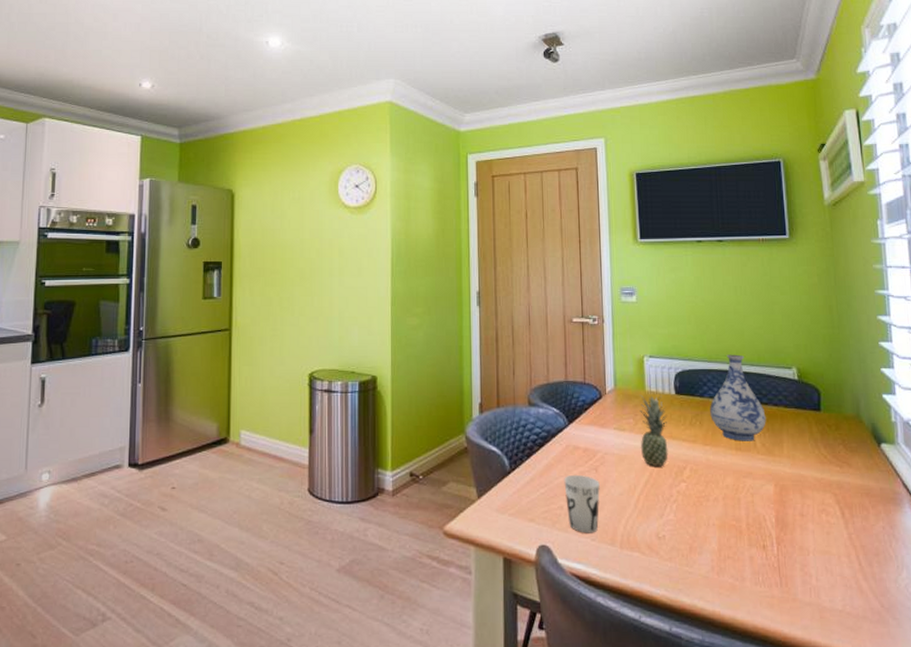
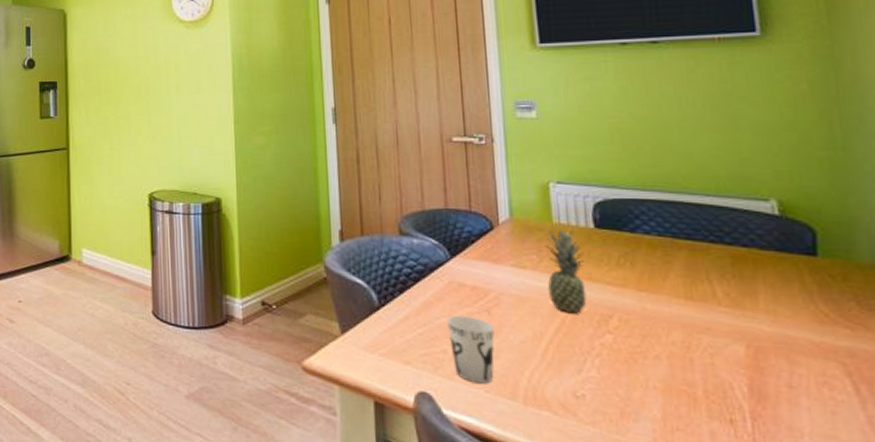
vase: present [710,354,766,441] -> none [645,181,731,290]

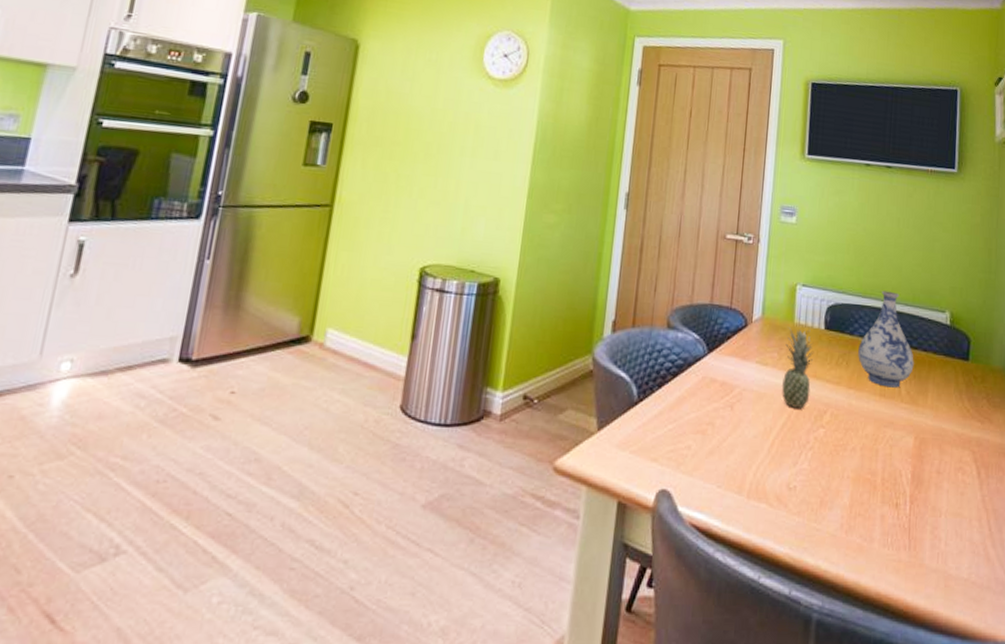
cup: present [447,315,495,384] -> none [694,410,734,479]
vase: none [645,181,731,290] -> present [858,290,914,388]

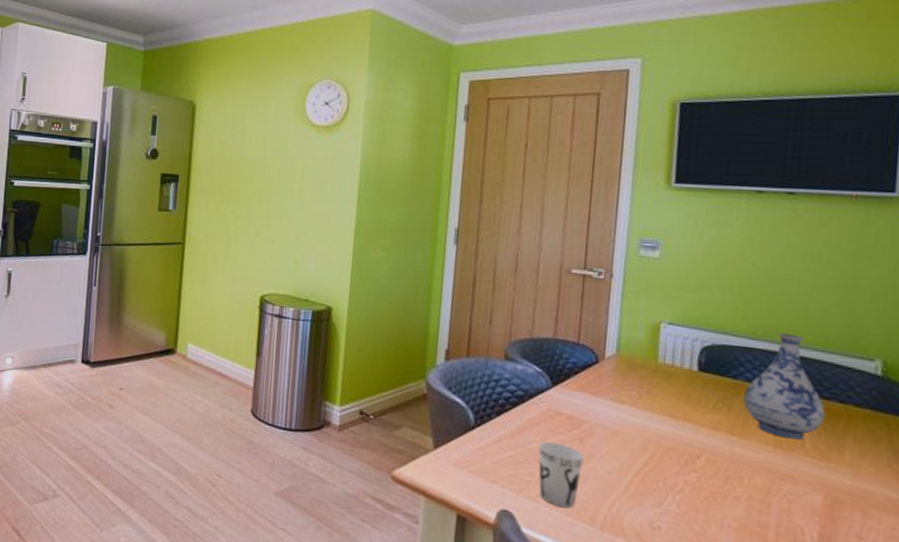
cup: none [694,410,734,479] -> present [538,441,584,508]
fruit: present [781,328,814,409] -> none [641,367,684,451]

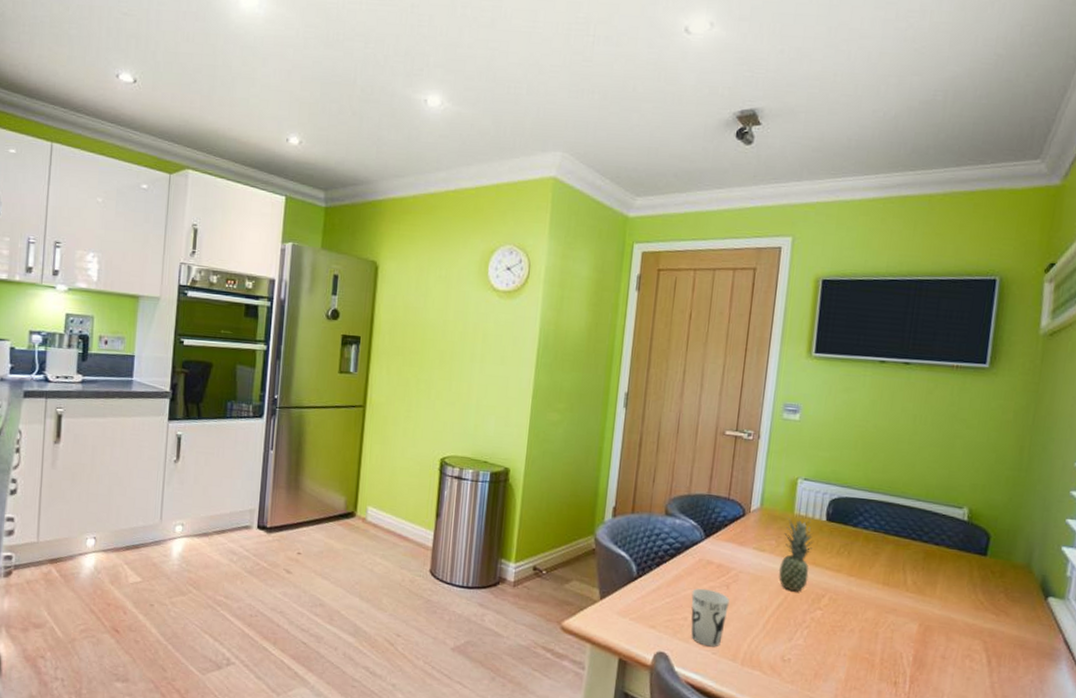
fruit: none [641,367,684,451] -> present [778,518,813,592]
vase: present [743,332,825,440] -> none [861,486,924,578]

